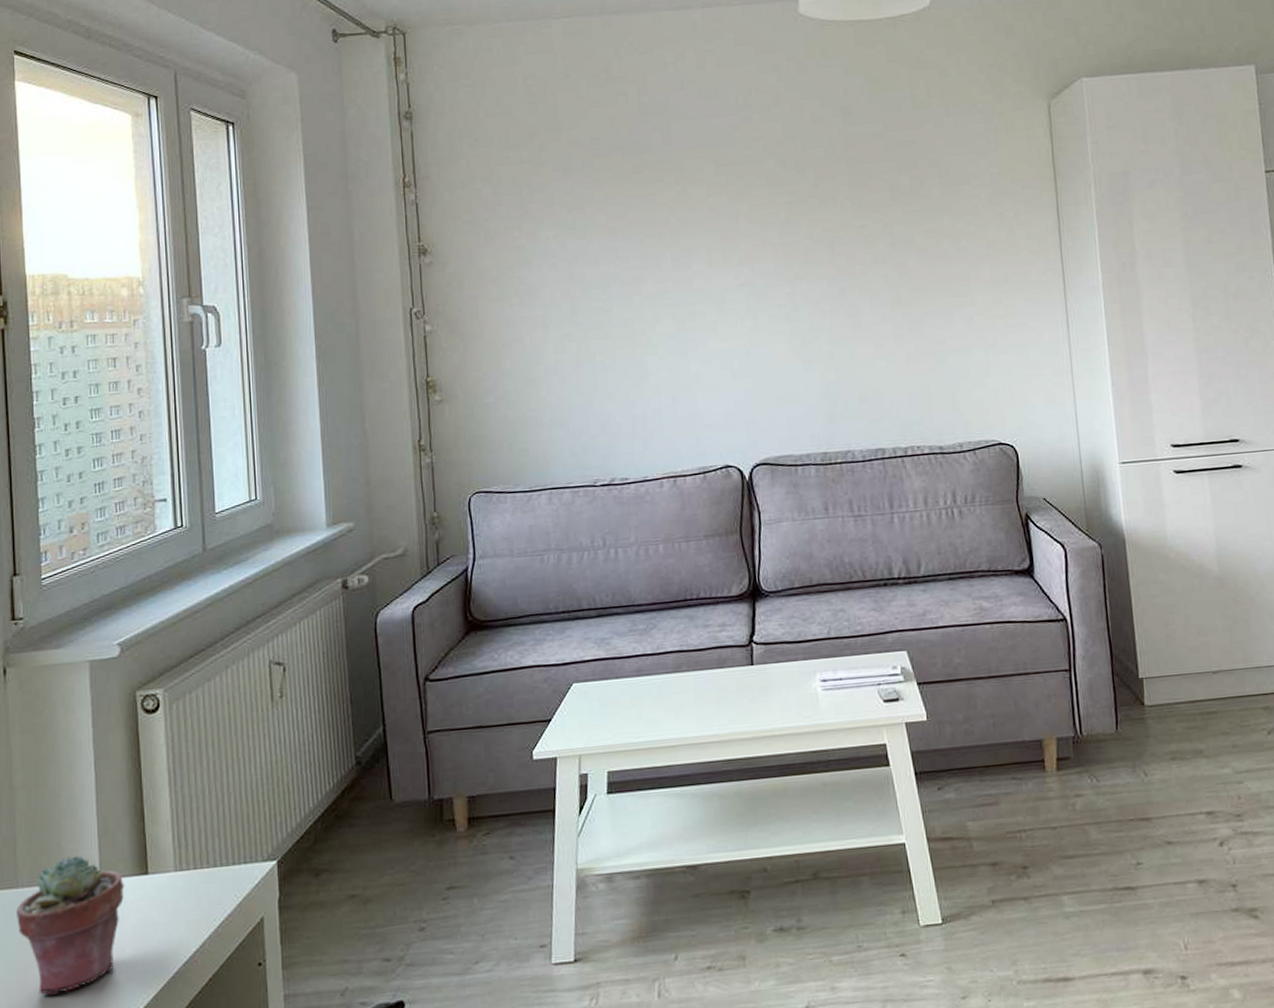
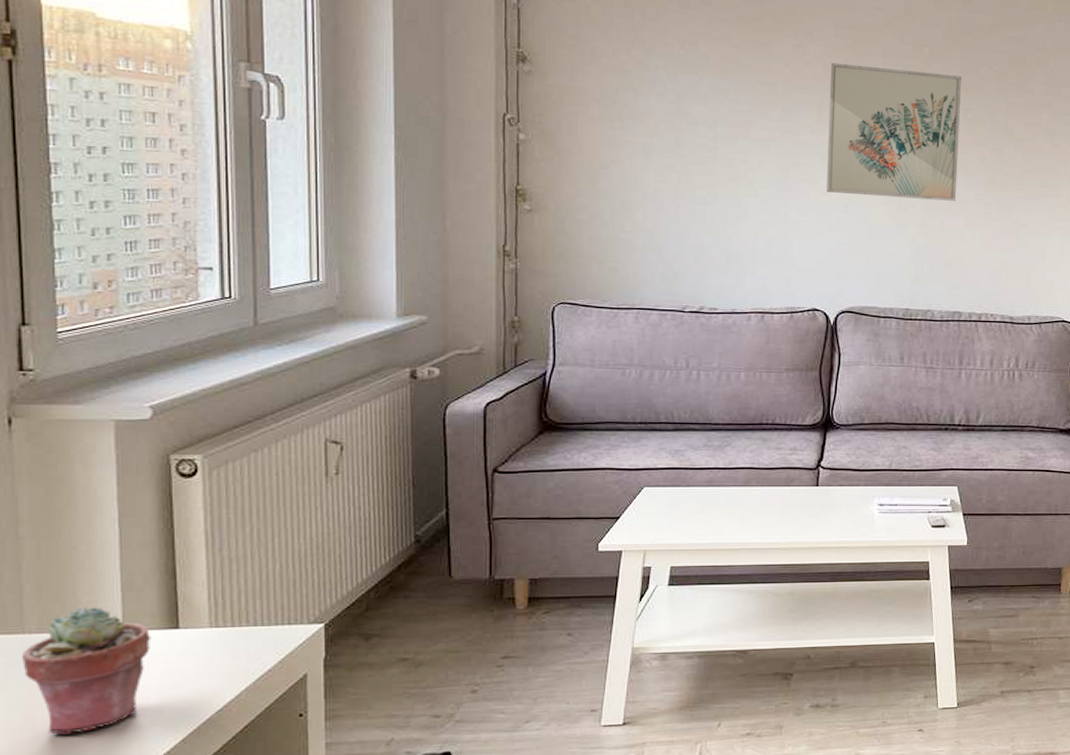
wall art: none [715,192,863,338] -> present [827,62,962,201]

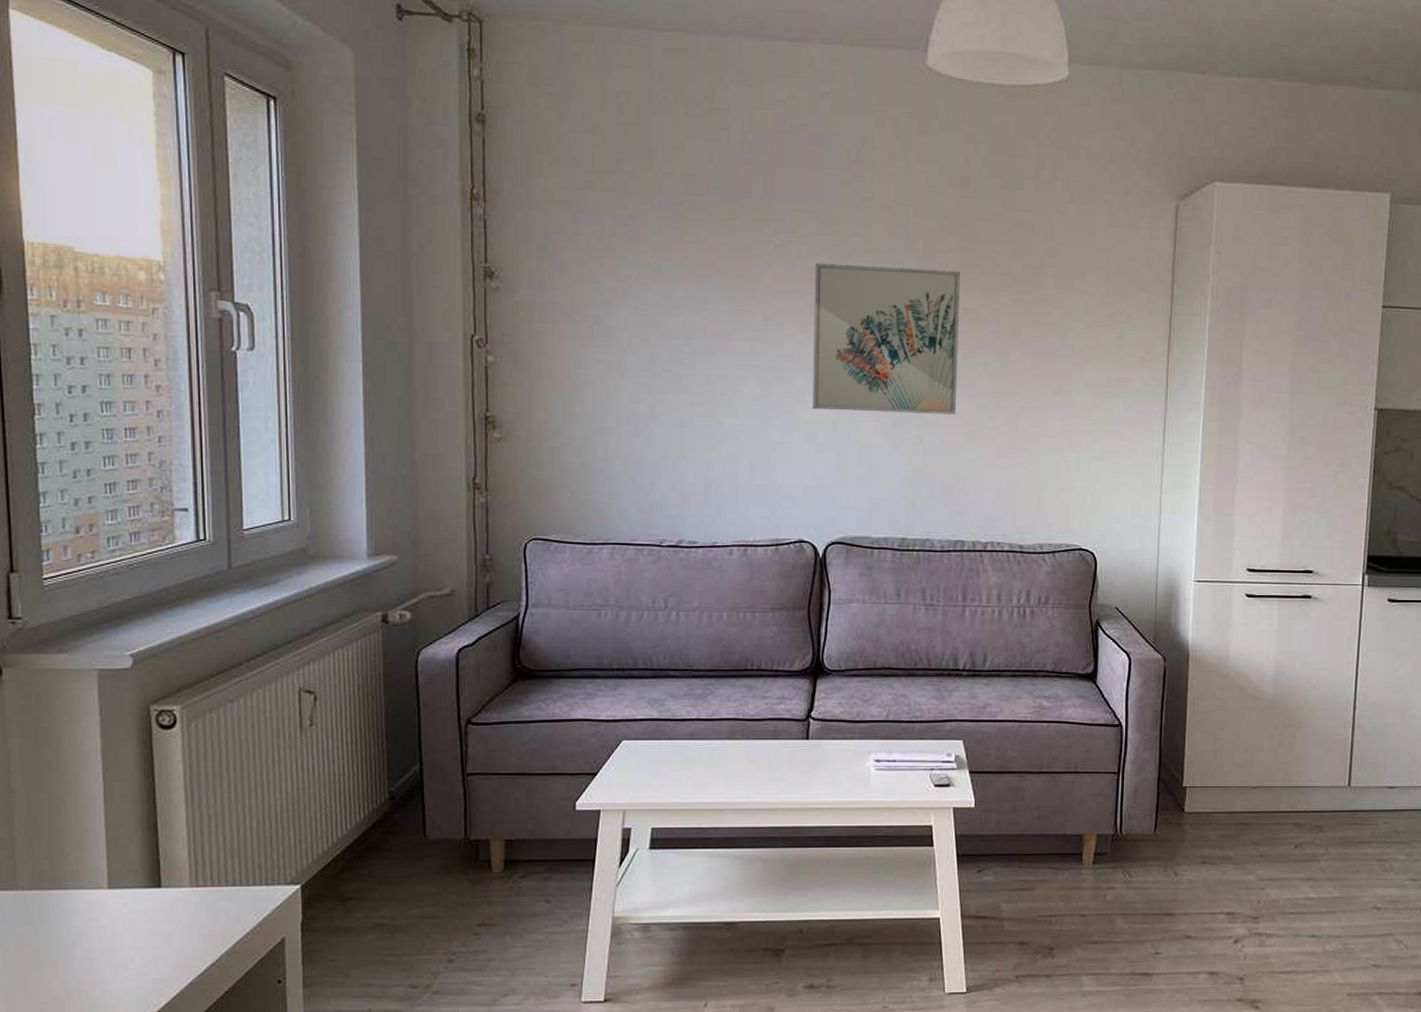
potted succulent: present [22,607,152,735] -> none [16,863,135,995]

